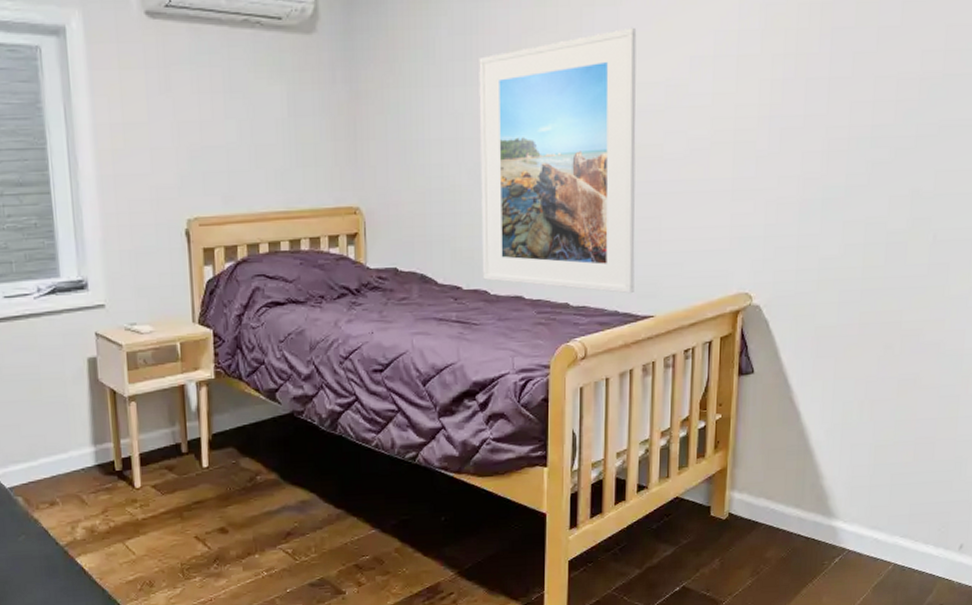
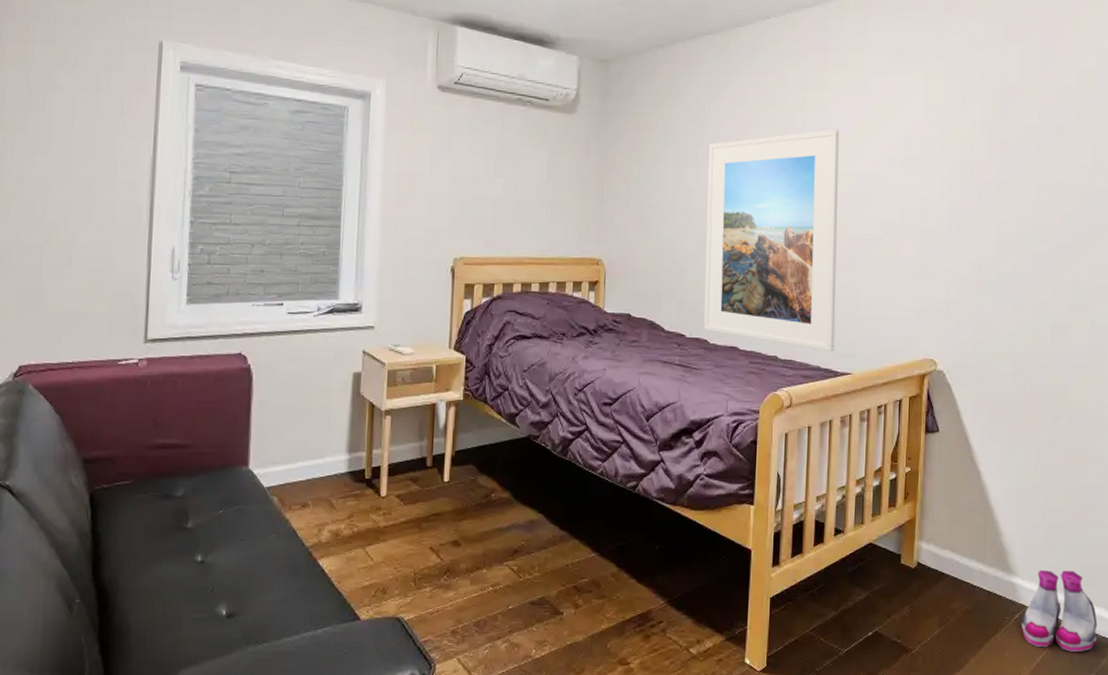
boots: none [840,509,925,592] -> present [1020,569,1098,652]

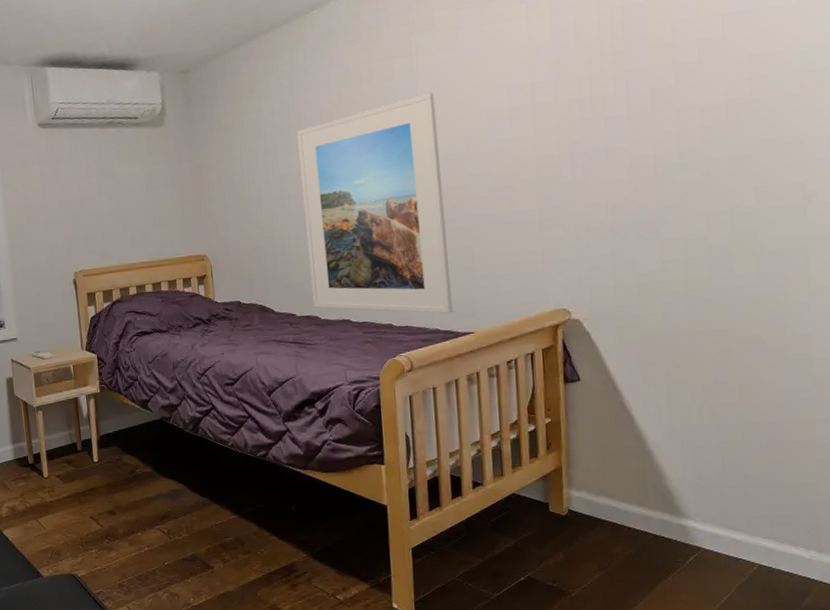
boots: present [1020,569,1098,652] -> none [697,510,796,592]

